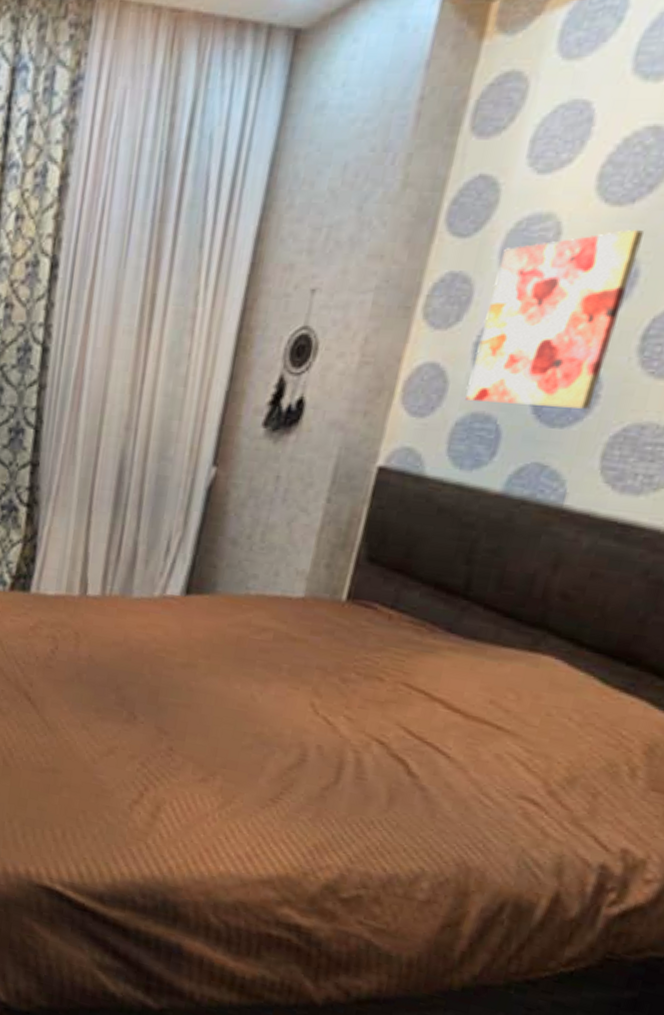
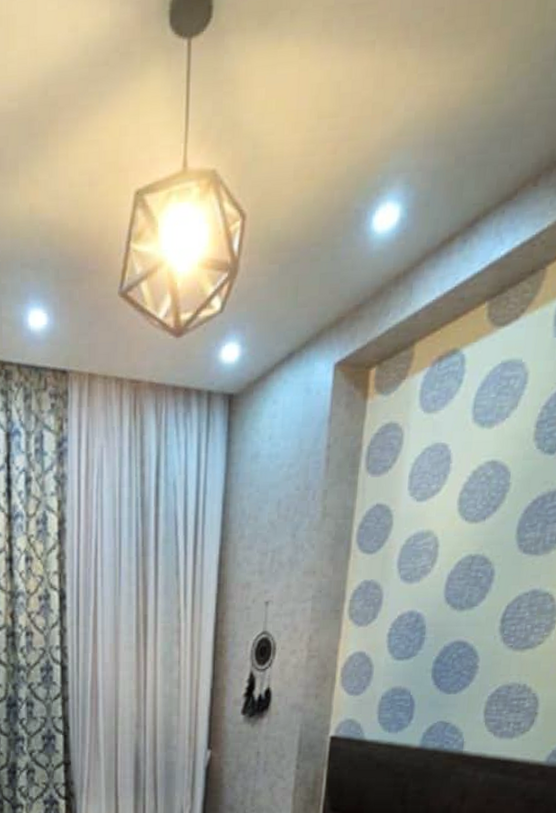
wall art: present [465,229,644,409] -> none [386,539,494,679]

